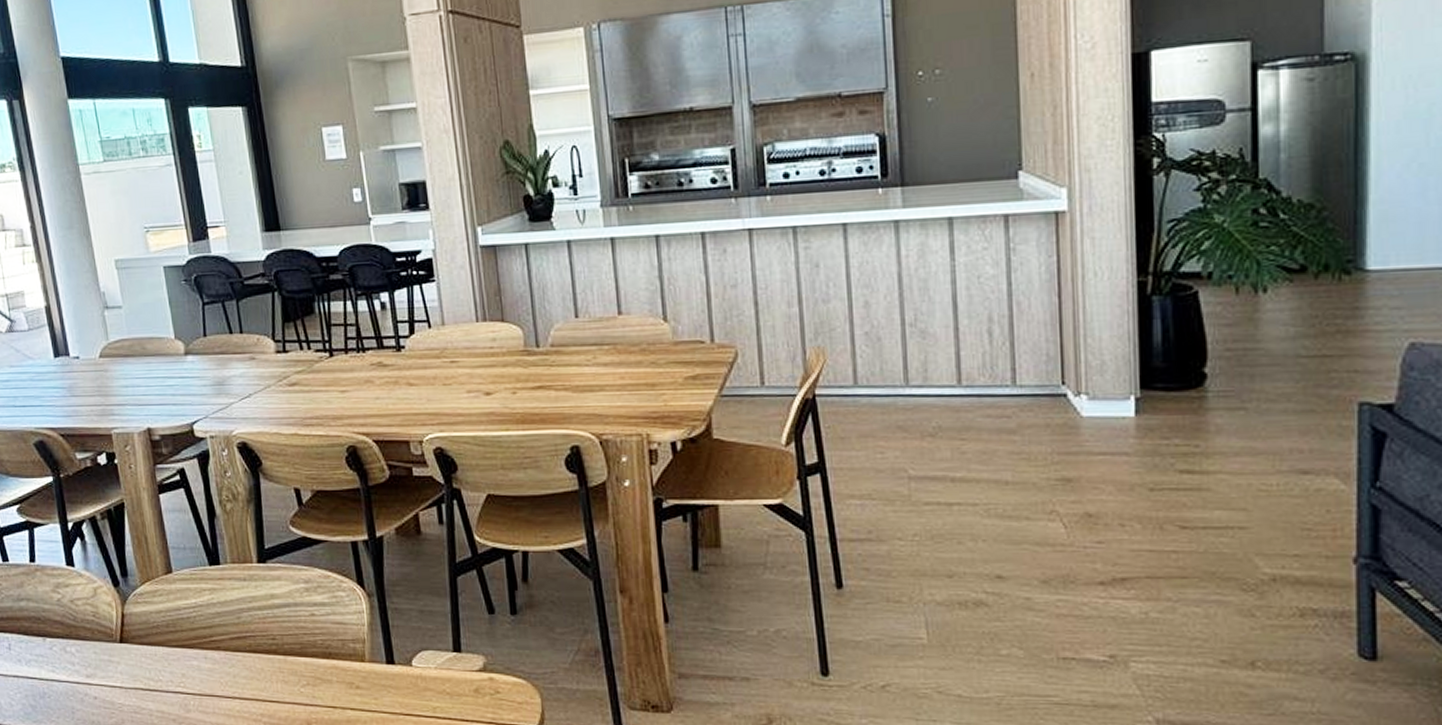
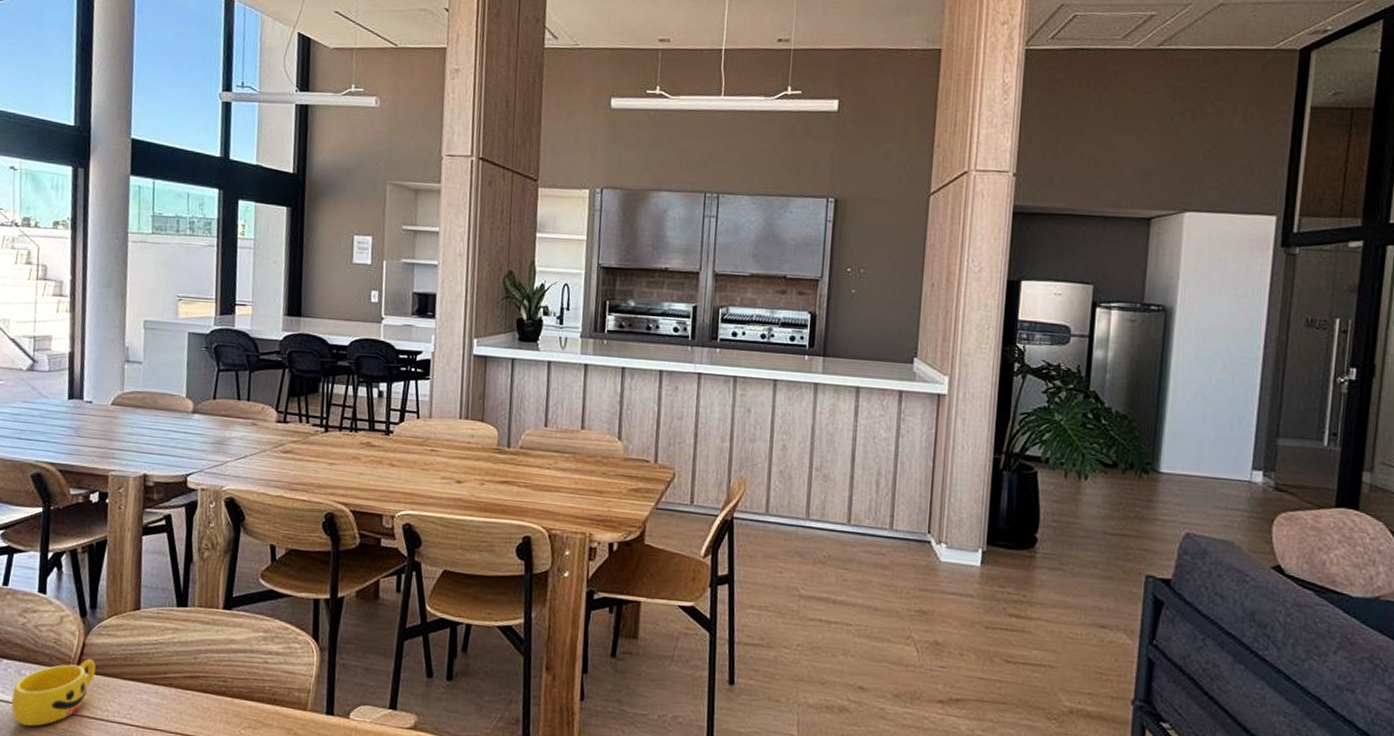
cup: none [62,628,141,703] -> present [11,658,97,726]

